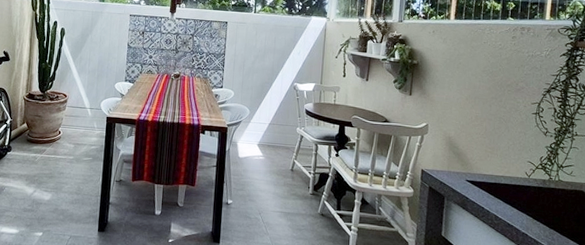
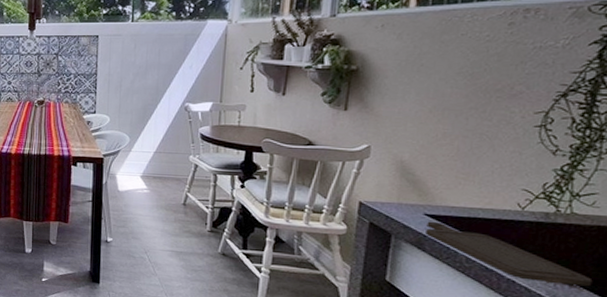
chopping board: none [467,186,575,238] -> present [425,221,593,287]

